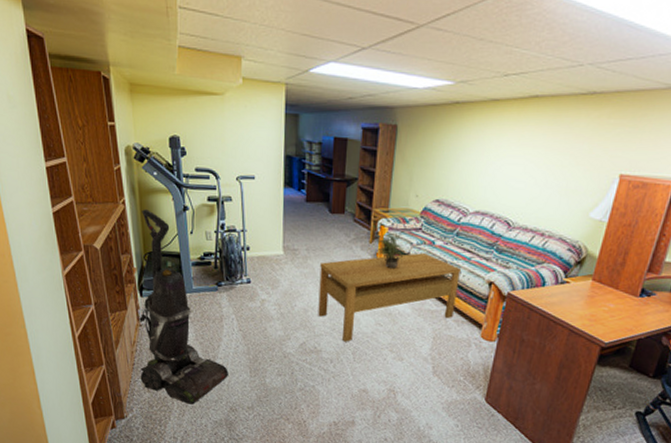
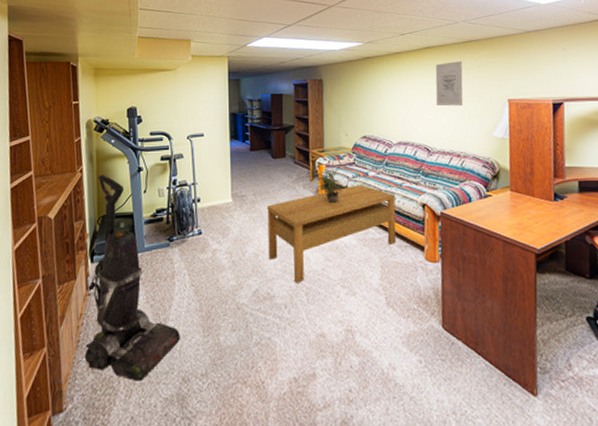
wall art: none [529,118,576,176] -> present [435,61,463,106]

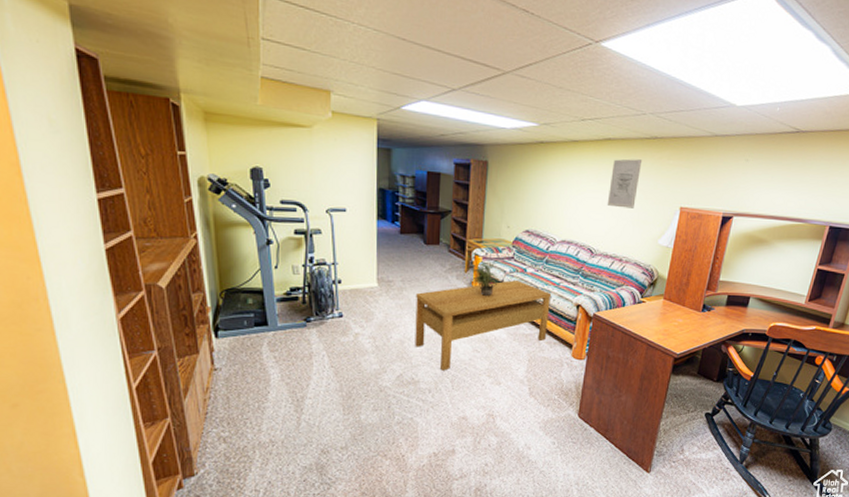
vacuum cleaner: present [84,175,180,381] -> none [214,244,319,451]

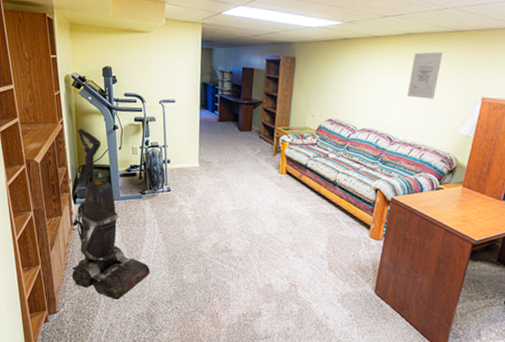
vacuum cleaner: none [214,244,319,451] -> present [72,128,150,300]
coffee table: present [415,280,552,371] -> none [229,164,352,242]
potted plant: present [468,259,501,296] -> none [276,145,305,178]

